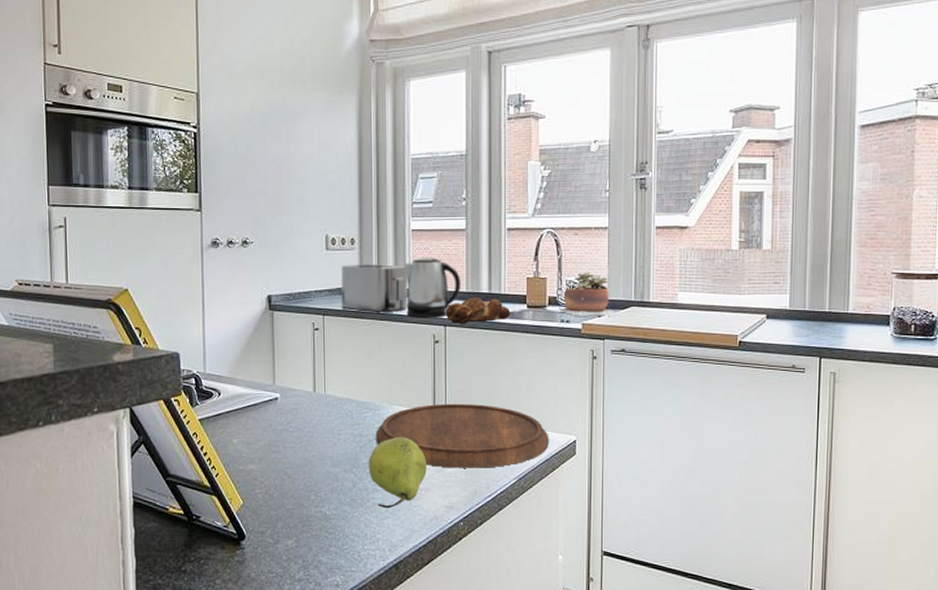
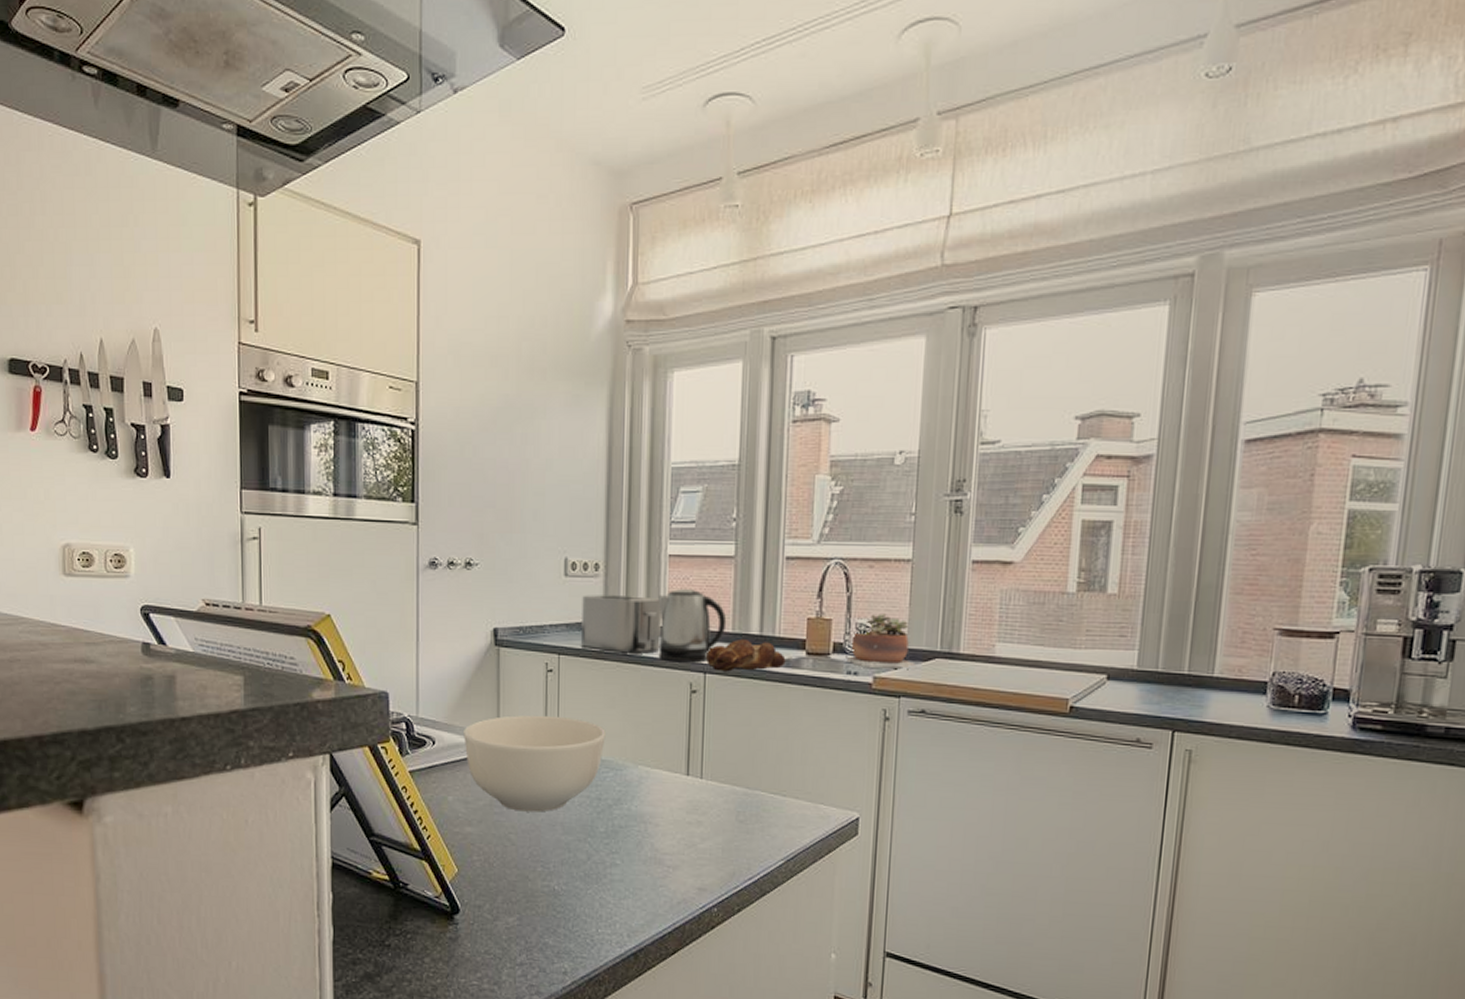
bowl: none [245,367,365,449] -> present [464,715,606,813]
fruit: present [368,437,427,509] -> none [606,803,676,887]
cutting board: present [376,403,549,468] -> none [616,766,826,846]

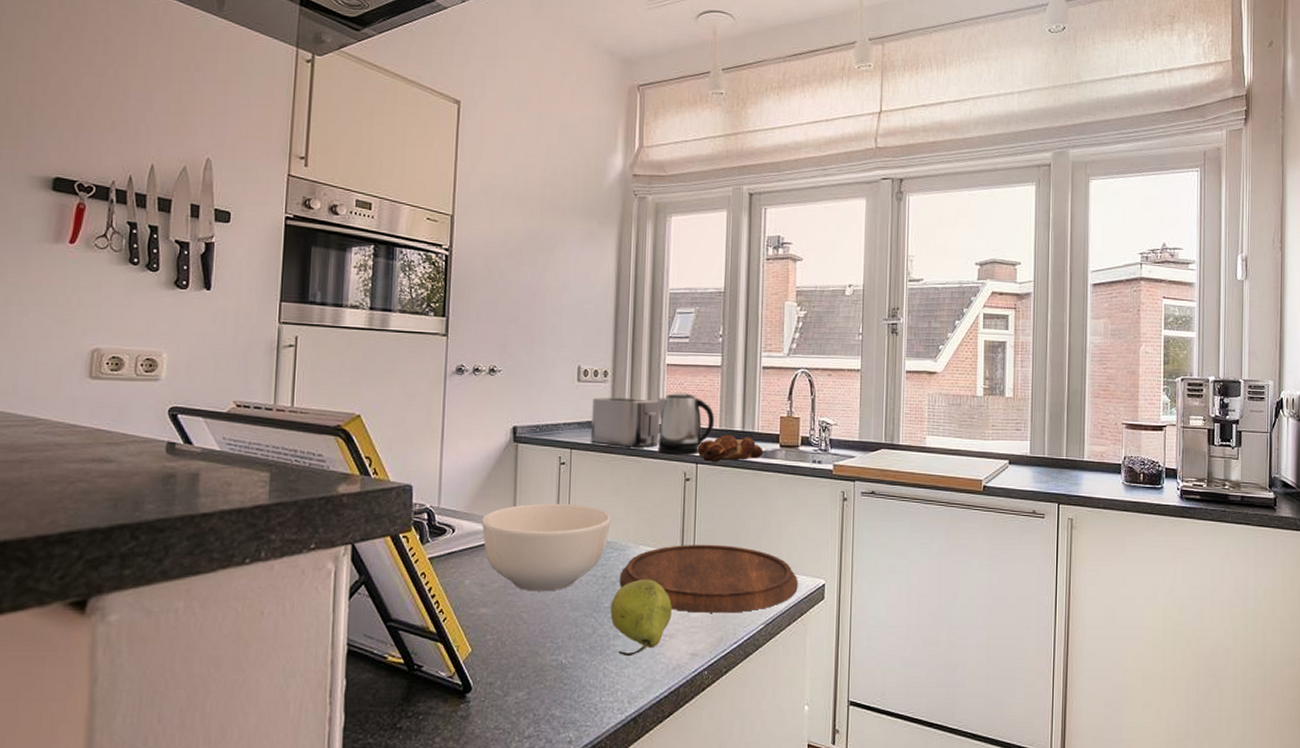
fruit: none [606,803,676,887] -> present [610,579,672,657]
cutting board: none [616,766,826,846] -> present [619,544,798,613]
succulent plant: present [845,612,917,669] -> none [811,412,867,458]

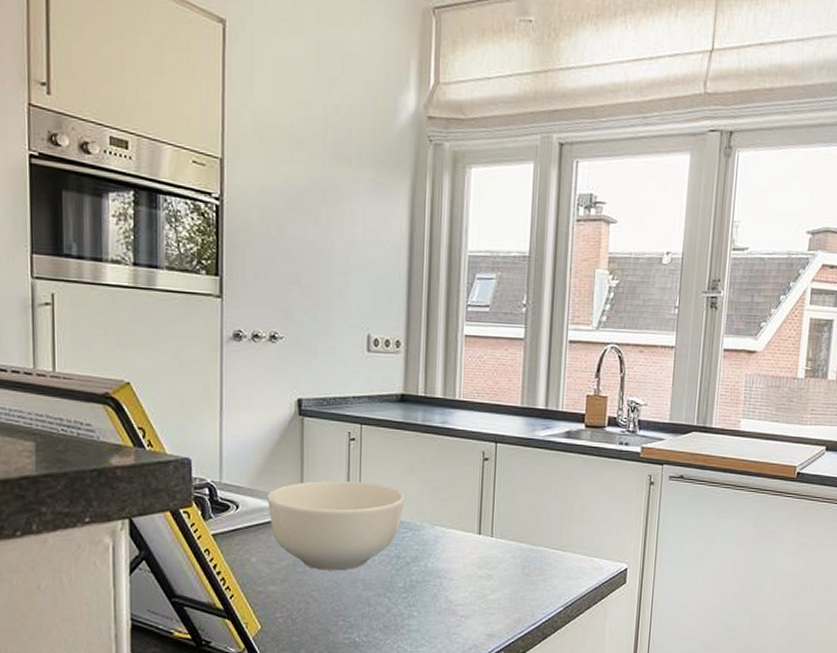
toaster: present [590,397,660,449] -> none [381,369,457,425]
fruit: present [610,579,672,657] -> none [404,560,469,636]
cutting board: present [619,544,798,613] -> none [414,525,600,595]
kettle: present [657,393,715,456] -> none [454,367,517,435]
bread loaf: present [697,434,764,462] -> none [496,412,568,442]

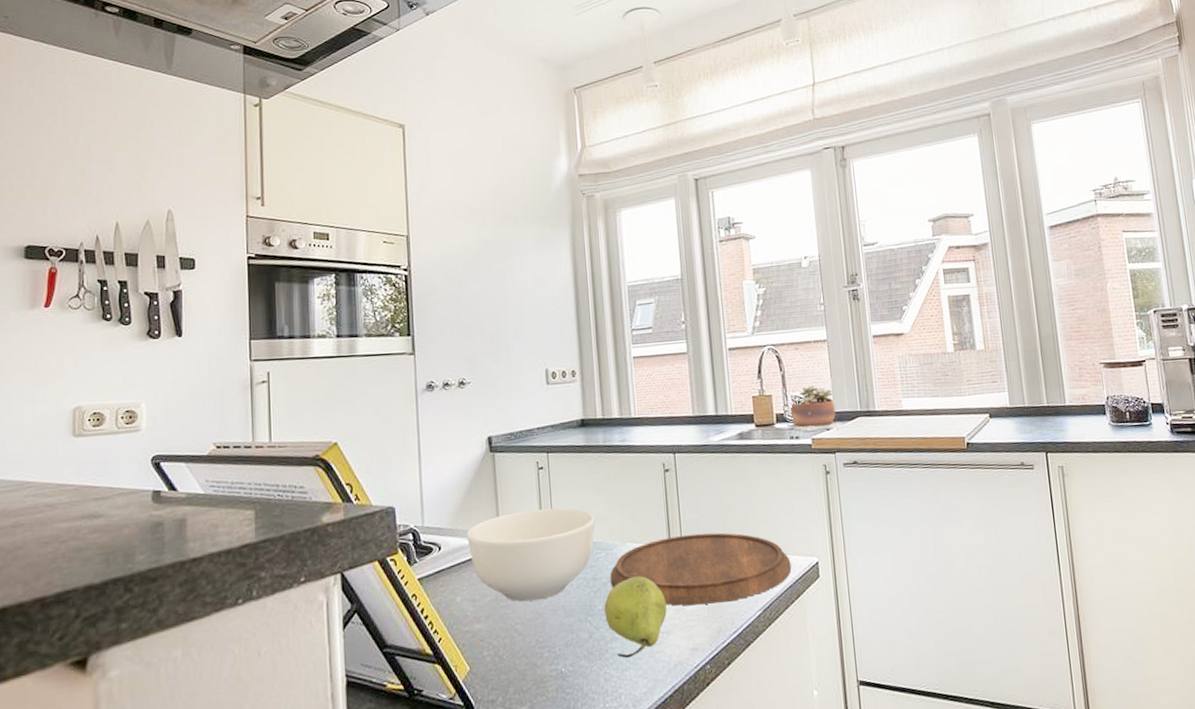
fruit: none [404,560,469,636] -> present [604,576,667,659]
cutting board: none [414,525,600,595] -> present [610,532,792,606]
succulent plant: none [618,391,677,441] -> present [787,384,845,432]

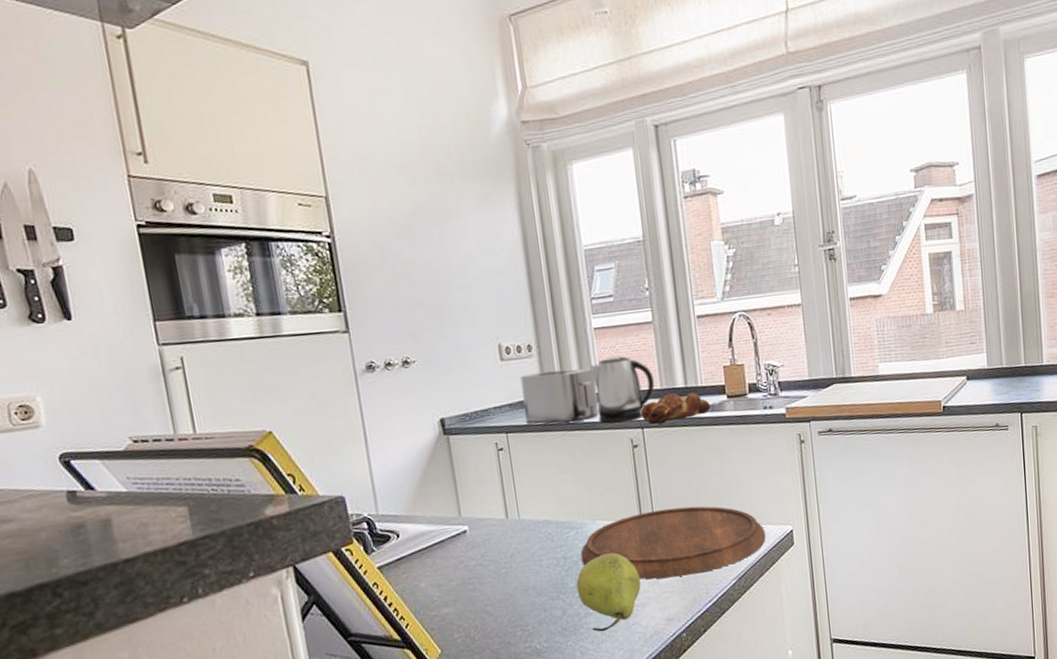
bowl: present [467,508,595,602] -> none [425,488,563,584]
toaster: none [563,394,634,446] -> present [520,368,599,424]
kettle: none [628,383,688,448] -> present [590,356,655,425]
bread loaf: none [673,419,740,450] -> present [640,392,711,425]
succulent plant: present [787,384,845,432] -> none [760,352,820,401]

